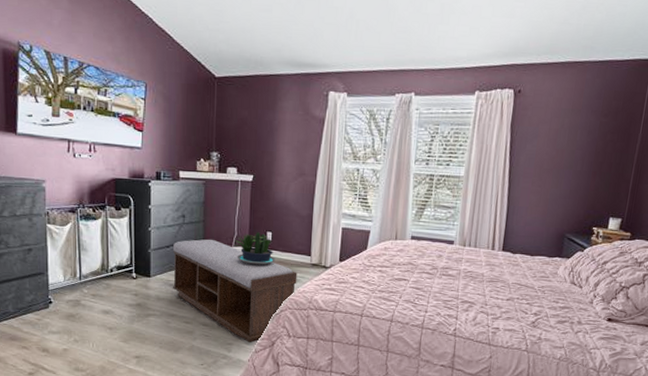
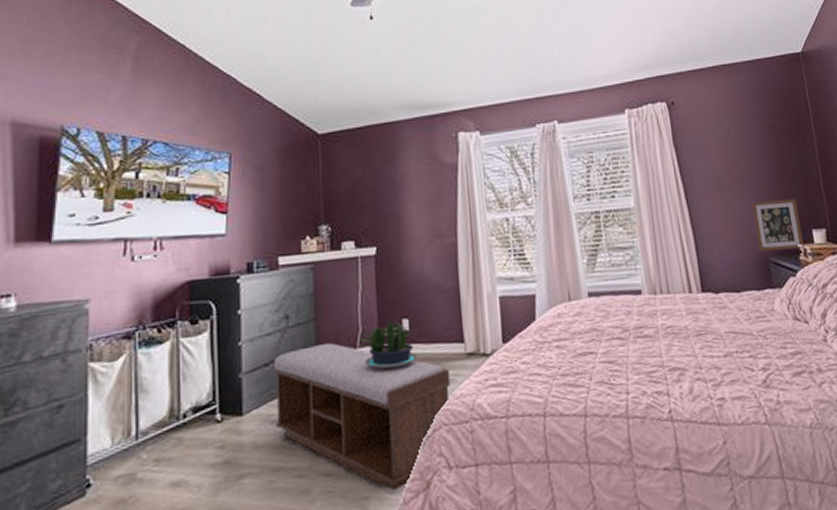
picture frame: none [559,187,604,231] -> present [751,199,805,252]

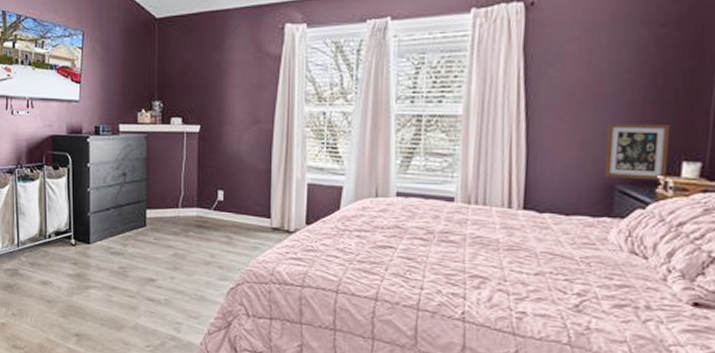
bench: present [274,343,451,491] -> none [113,199,255,323]
potted plant: present [358,321,417,370] -> none [180,191,229,230]

